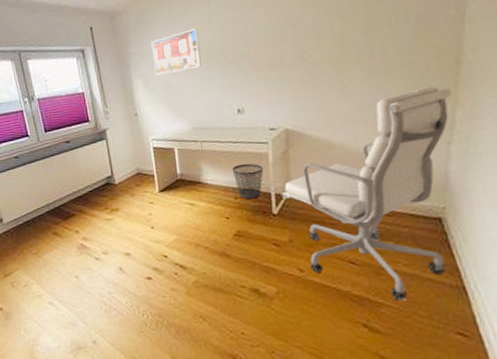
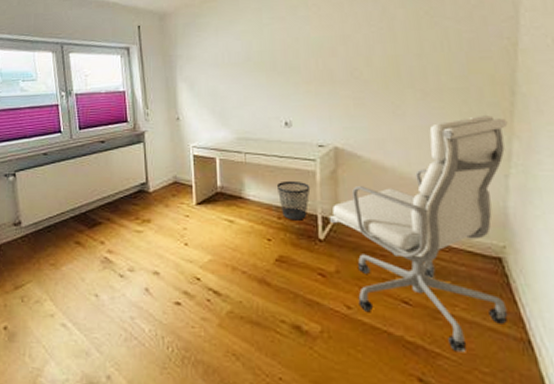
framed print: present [151,28,201,76] -> none [199,36,250,80]

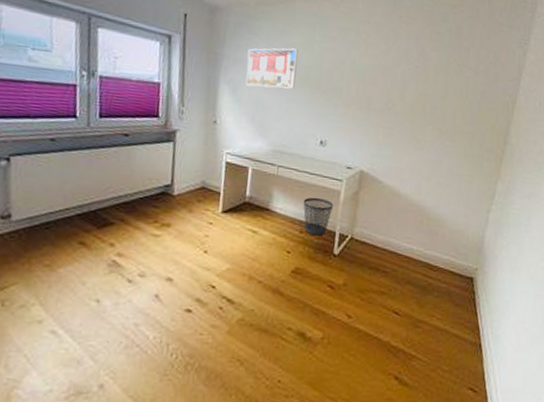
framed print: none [199,36,250,80] -> present [245,48,298,89]
office chair: present [329,114,508,353] -> none [345,157,497,355]

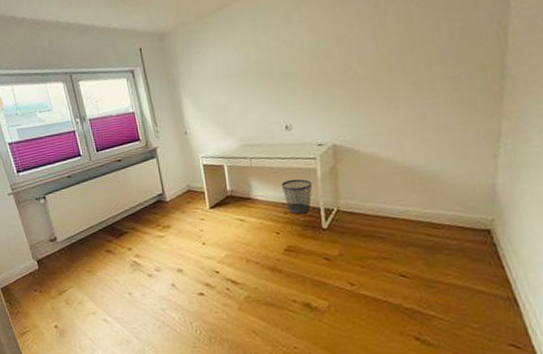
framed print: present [245,48,298,89] -> none [199,47,249,95]

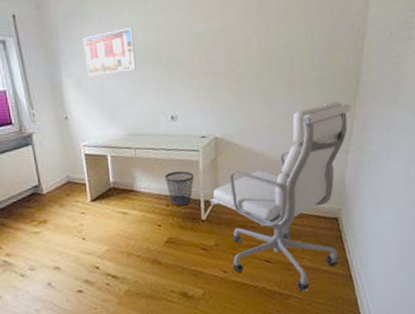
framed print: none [199,47,249,95] -> present [83,28,136,76]
office chair: none [330,99,498,314] -> present [210,101,351,292]

